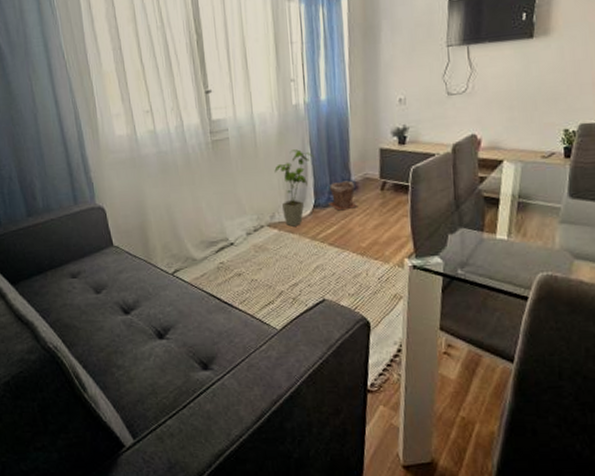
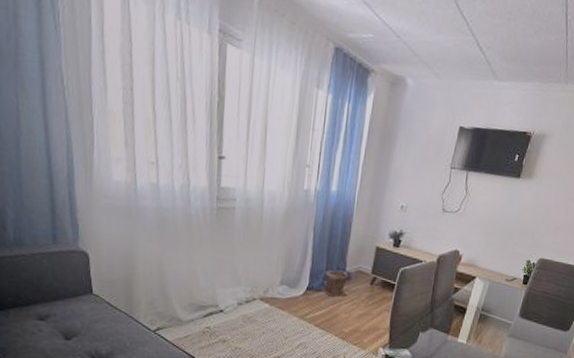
house plant: present [274,149,317,227] -> none [275,232,317,304]

